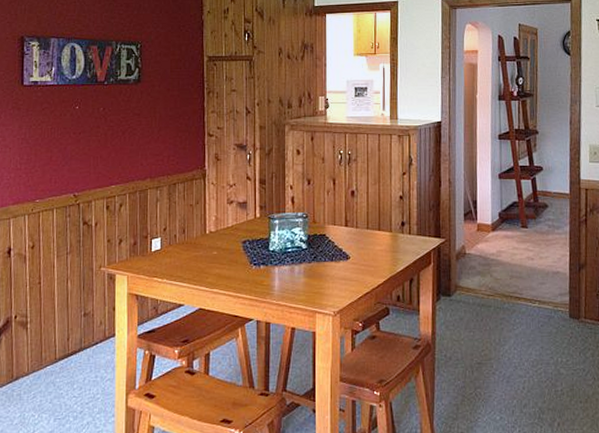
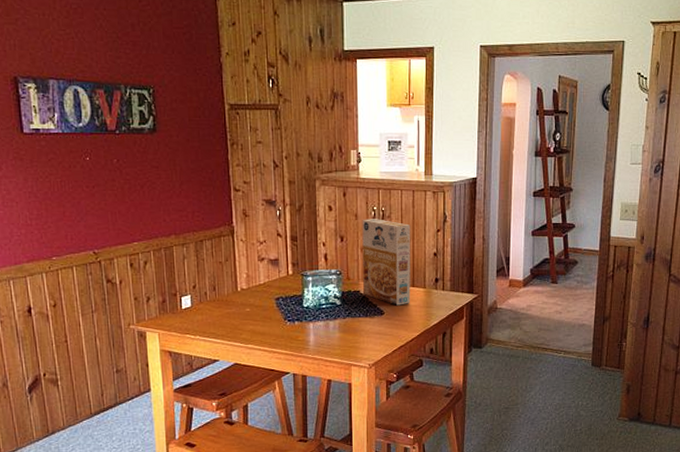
cereal box: none [329,162,377,250] -> present [362,219,411,306]

